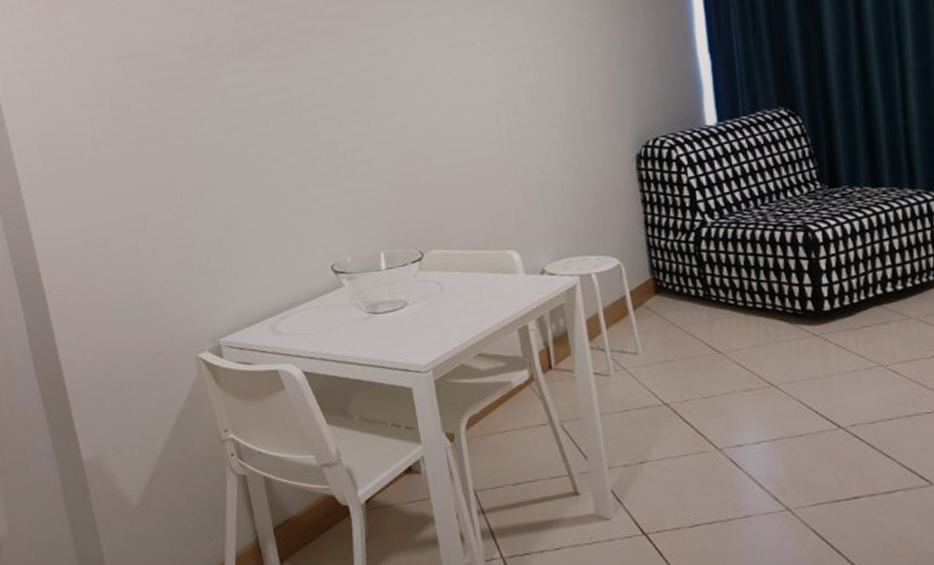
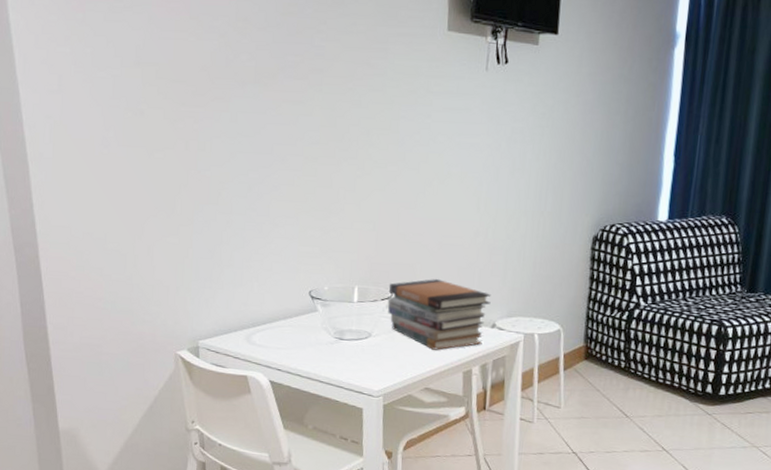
book stack: none [417,230,535,310] -> present [388,279,491,350]

